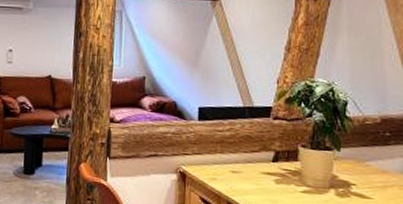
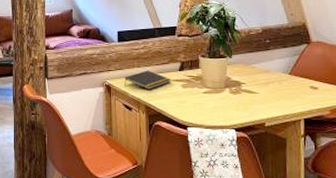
notepad: none [203,157,262,182] -> present [124,70,171,90]

